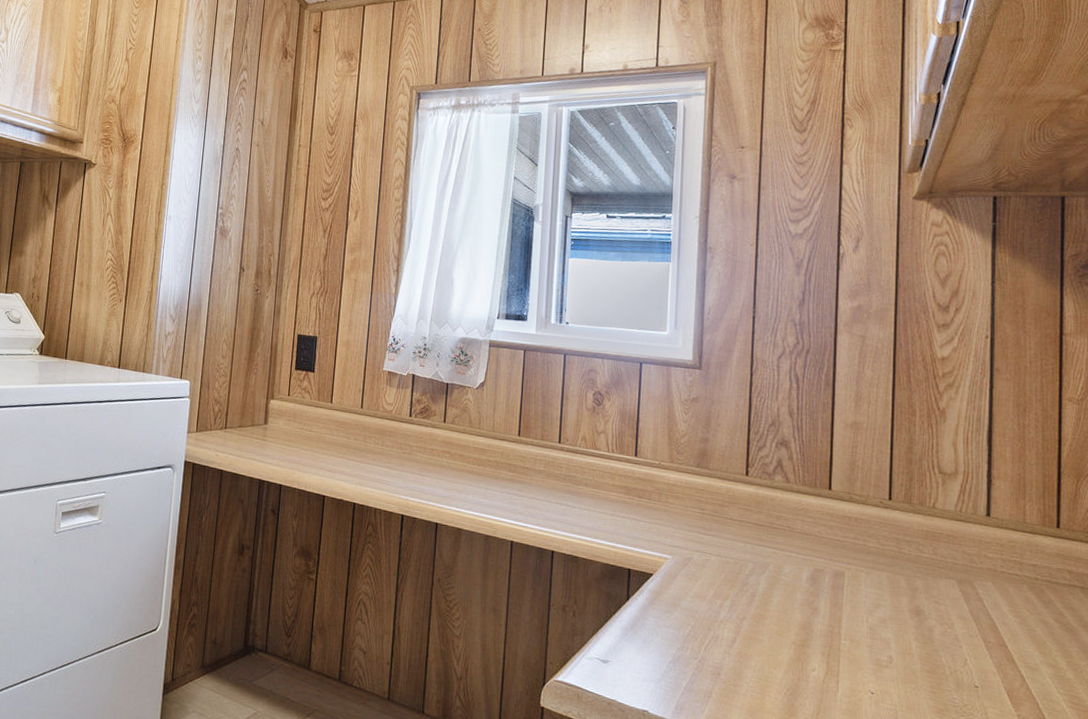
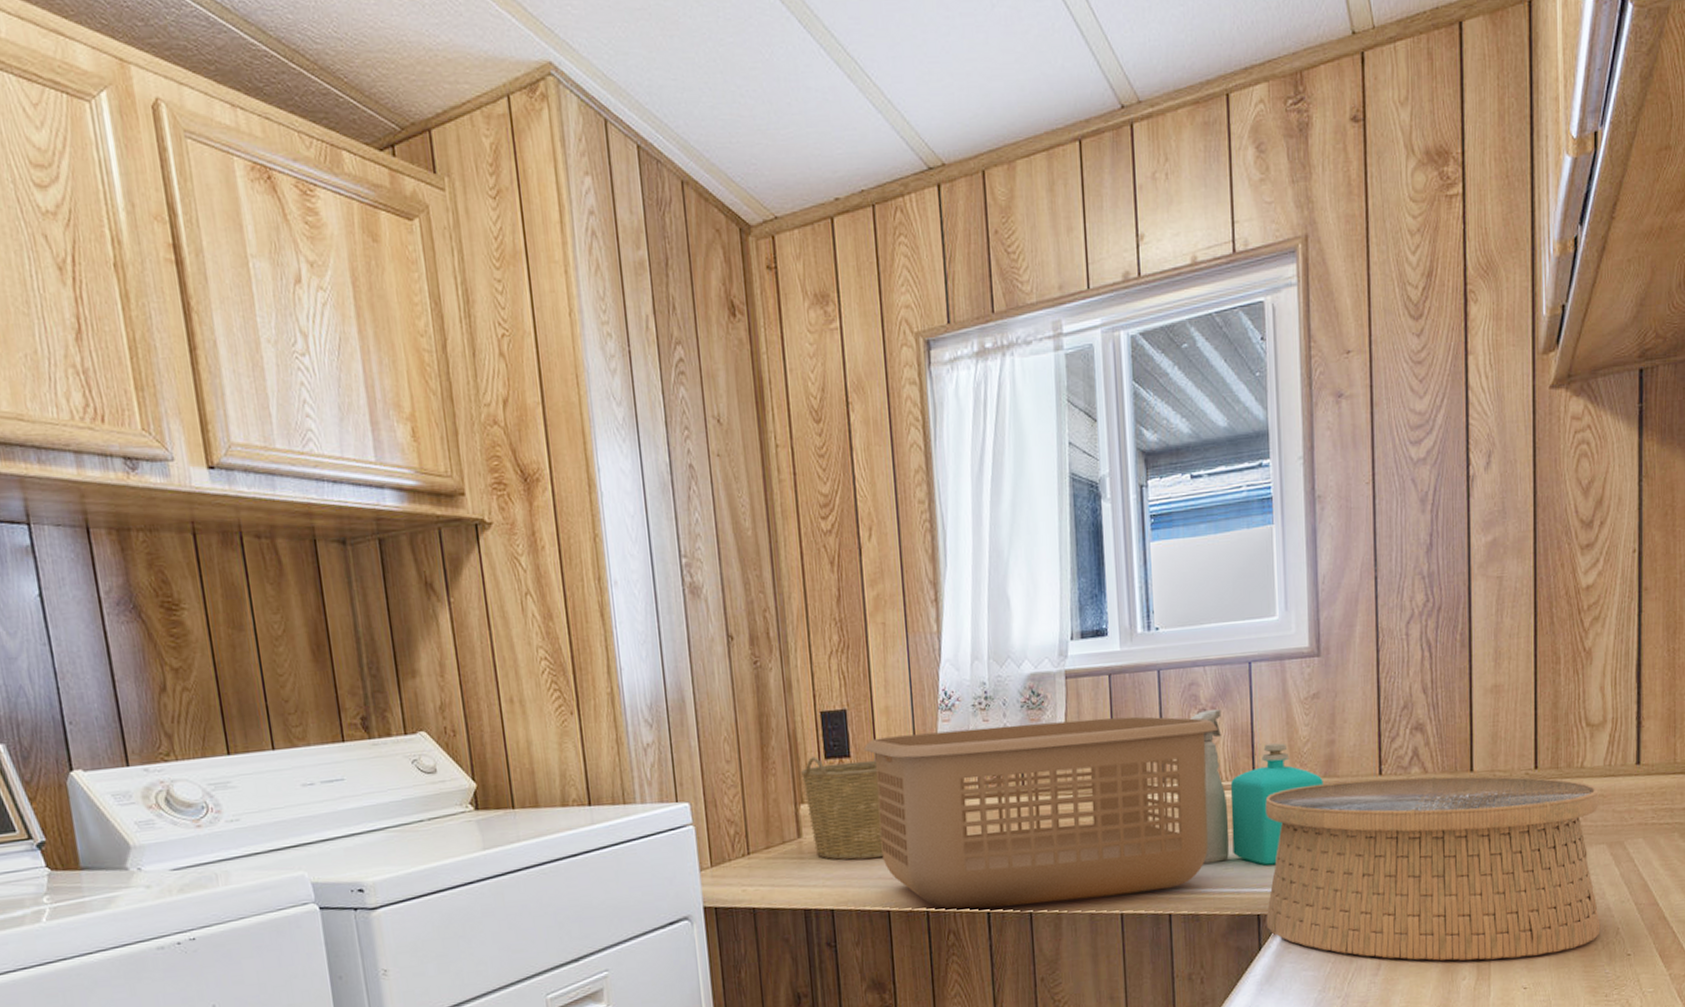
basket: none [275,366,334,454] -> present [800,756,884,860]
clothes hamper: none [325,362,609,530] -> present [863,716,1218,911]
spray bottle: none [585,393,613,518] -> present [1190,709,1230,864]
soap bottle: none [612,430,696,530] -> present [1230,743,1323,865]
woven basket: none [635,470,949,668] -> present [1265,776,1601,961]

